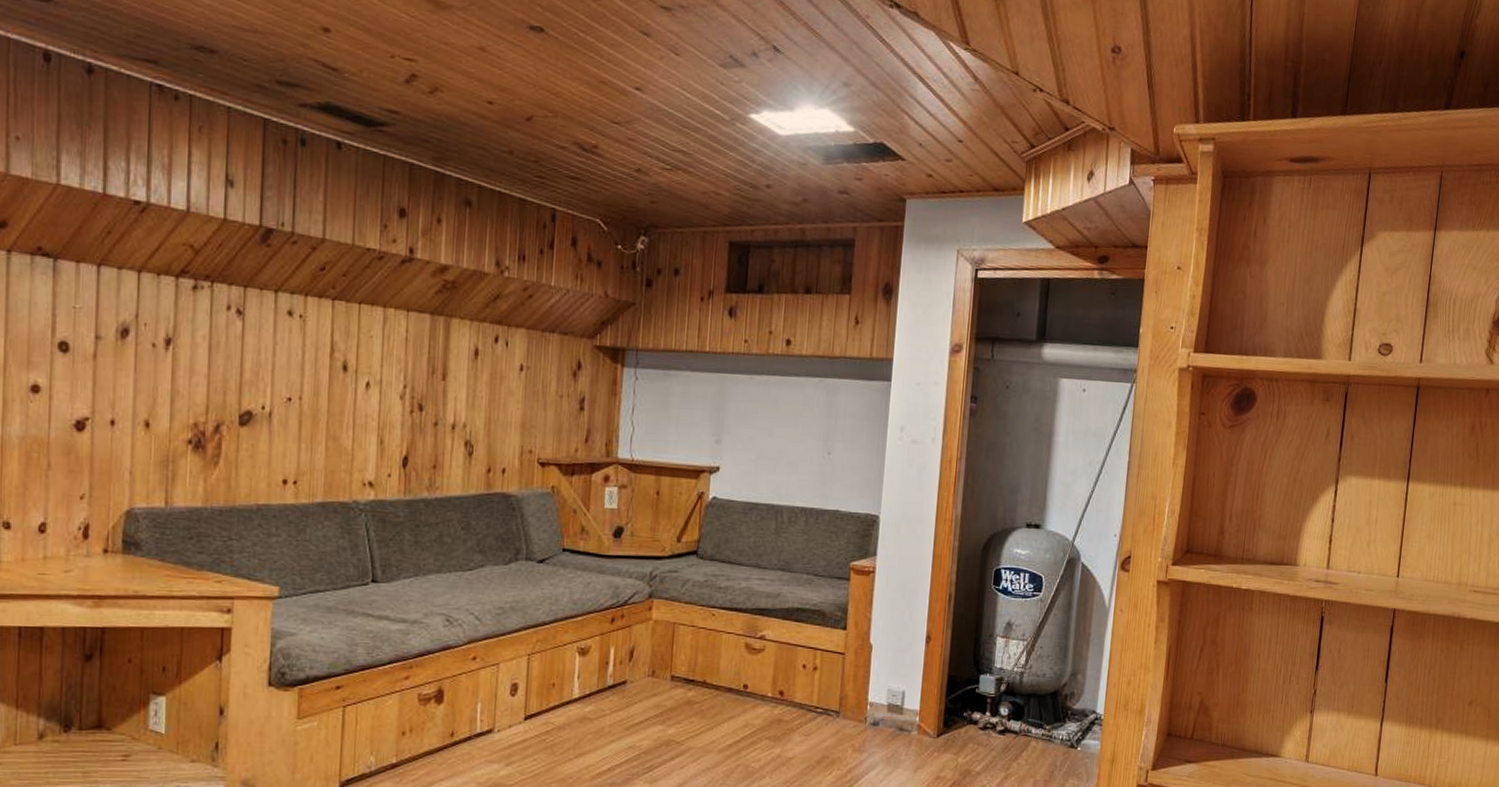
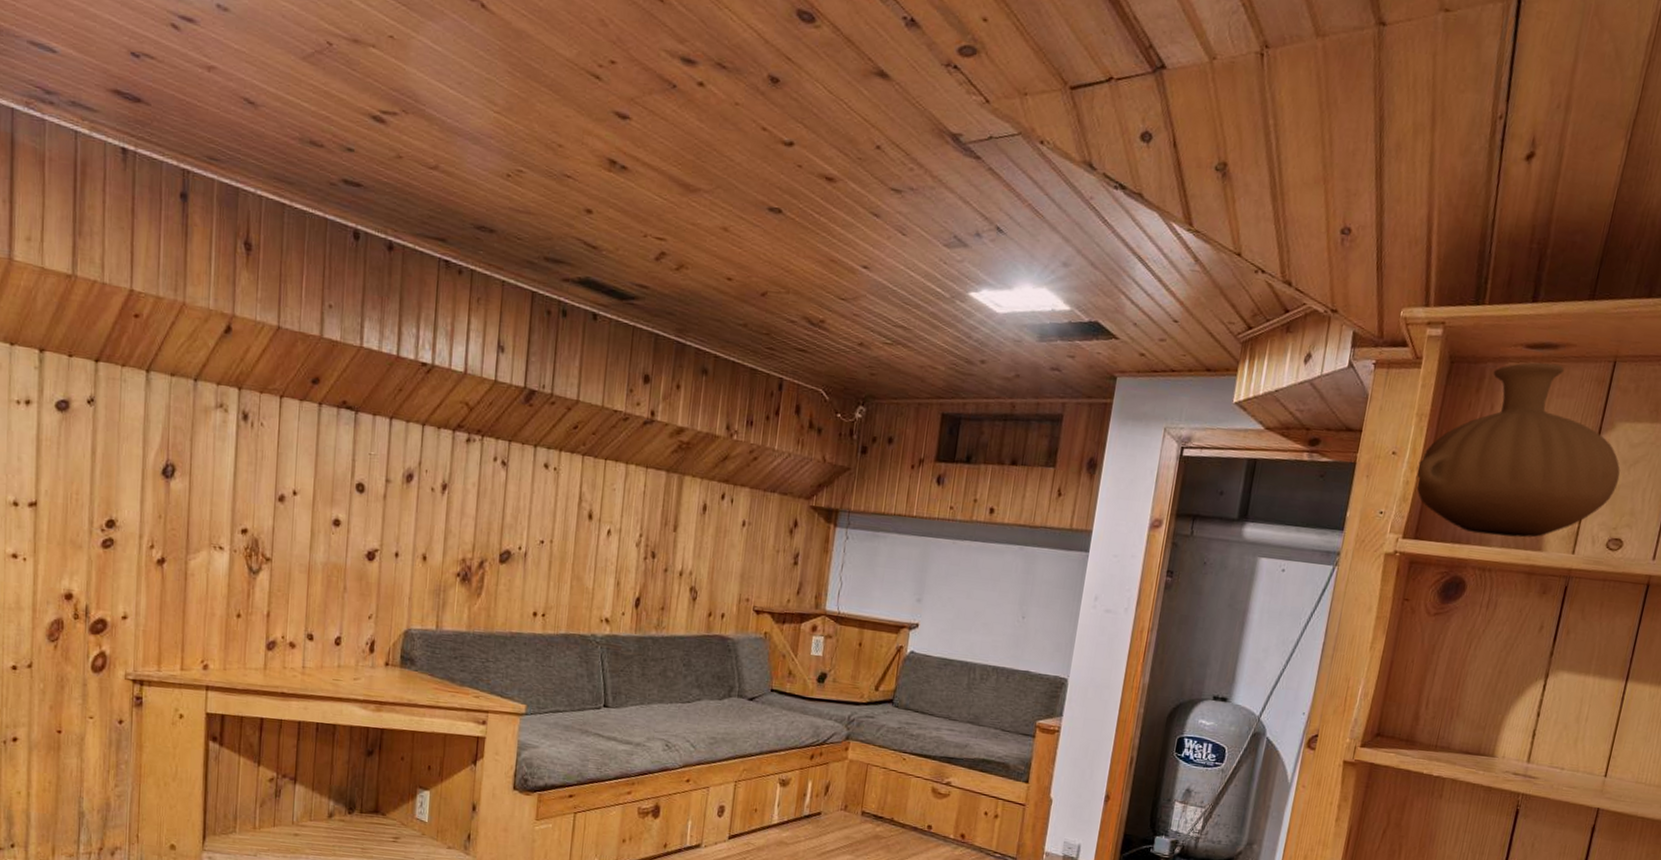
vase: none [1201,175,1384,347] -> present [1415,362,1620,538]

